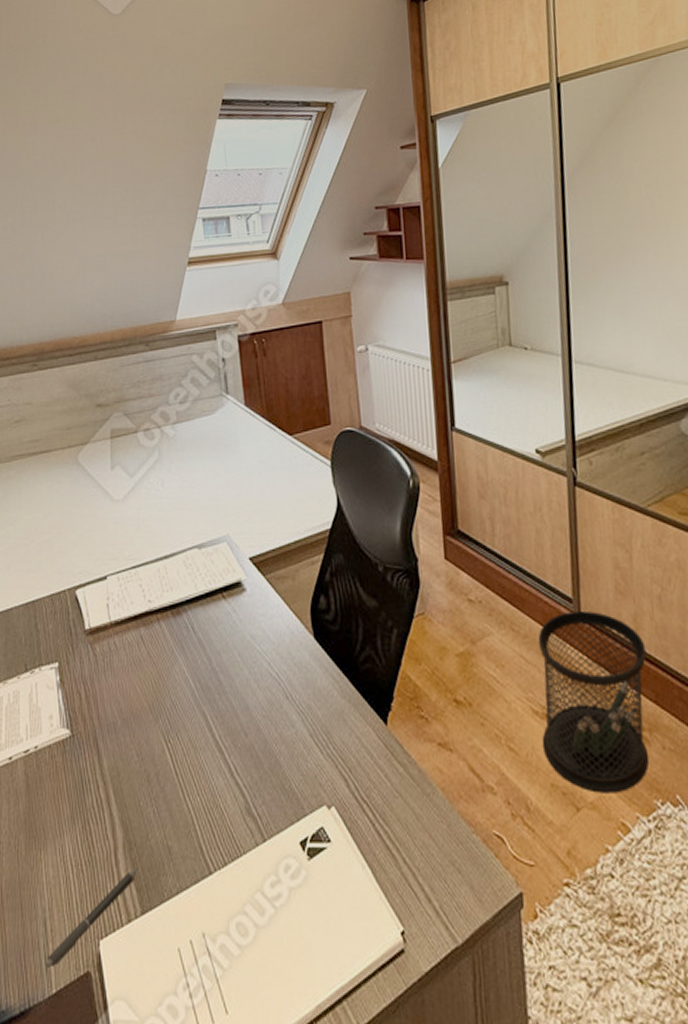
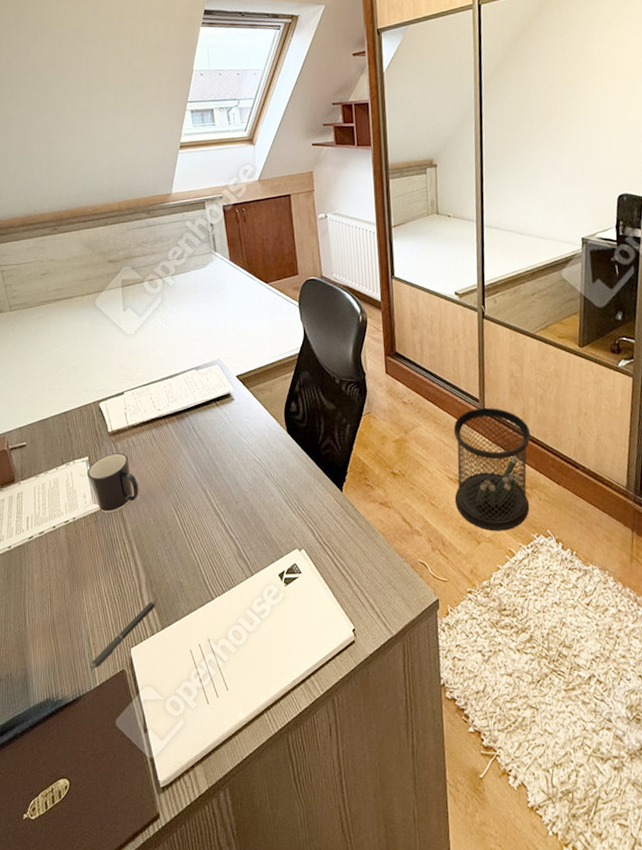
mug: none [56,659,119,742] -> present [87,453,139,513]

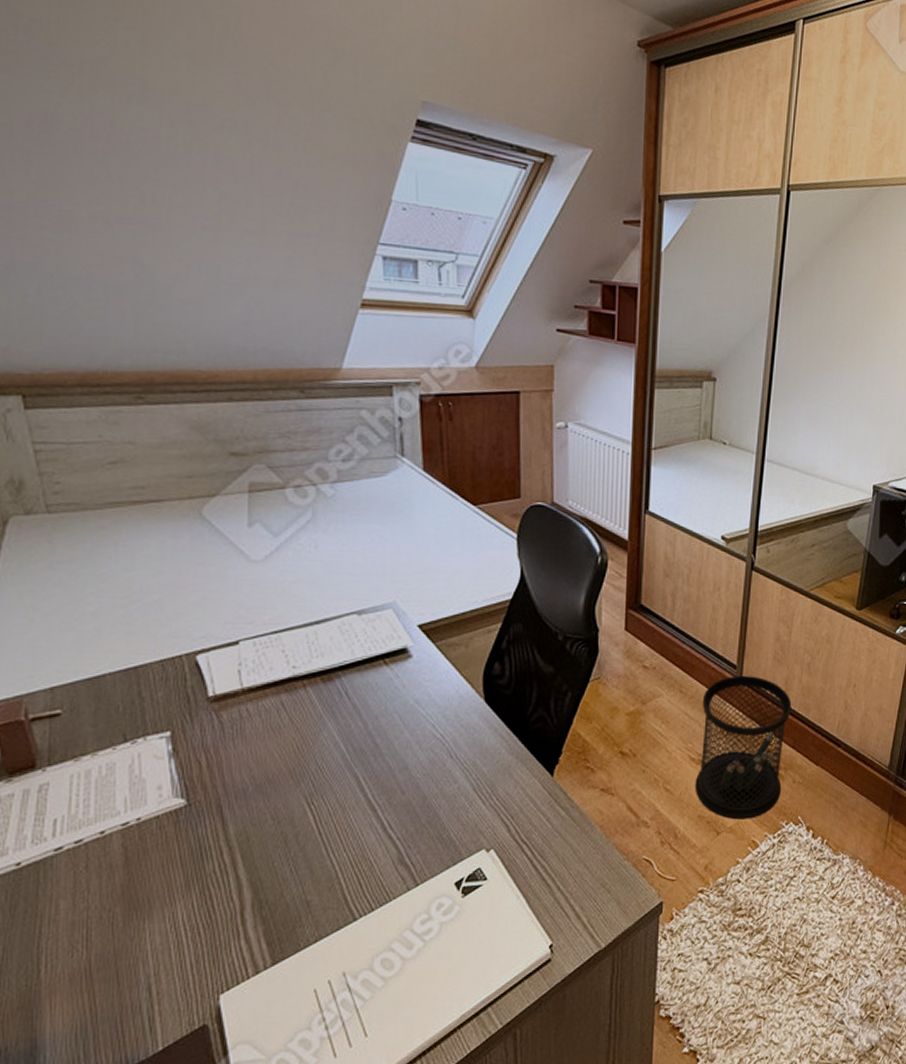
mug: present [87,453,139,513] -> none [167,726,251,811]
pen: present [91,598,159,669] -> none [150,924,271,1029]

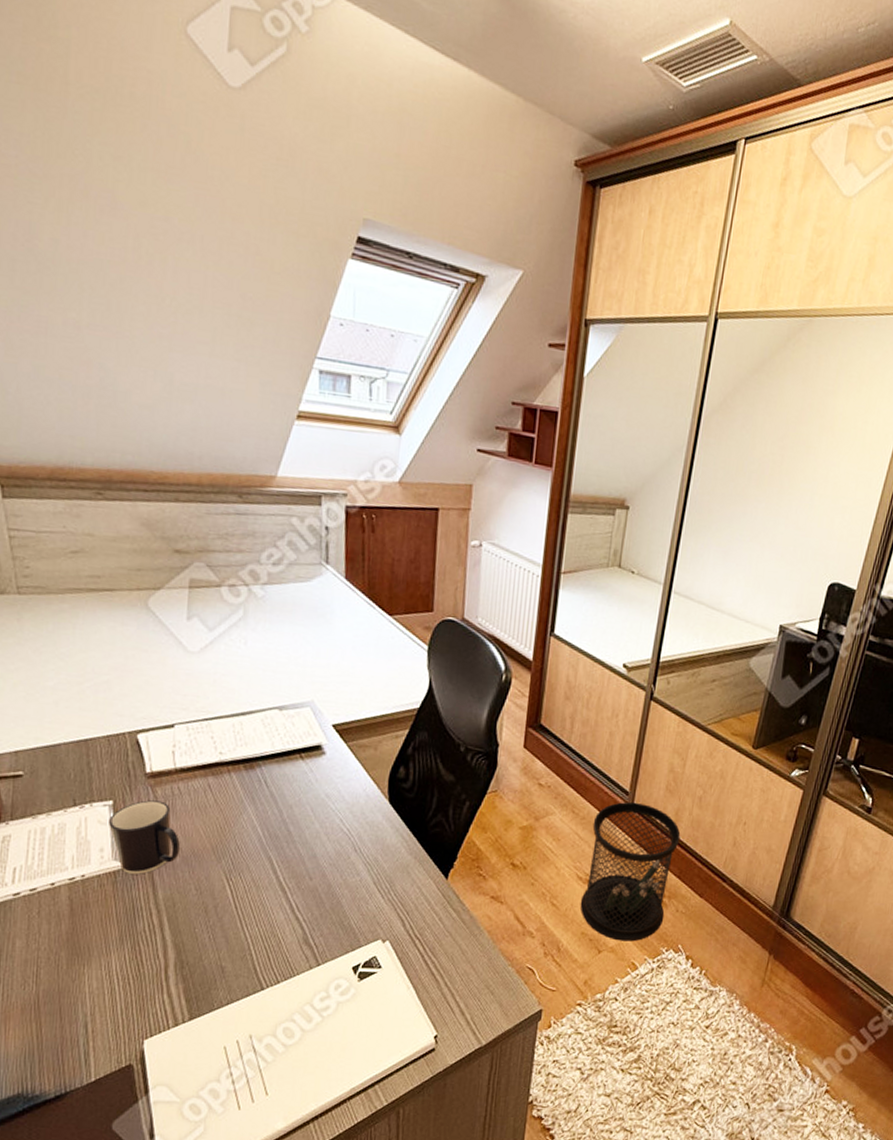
mug: none [167,726,251,811] -> present [109,800,180,874]

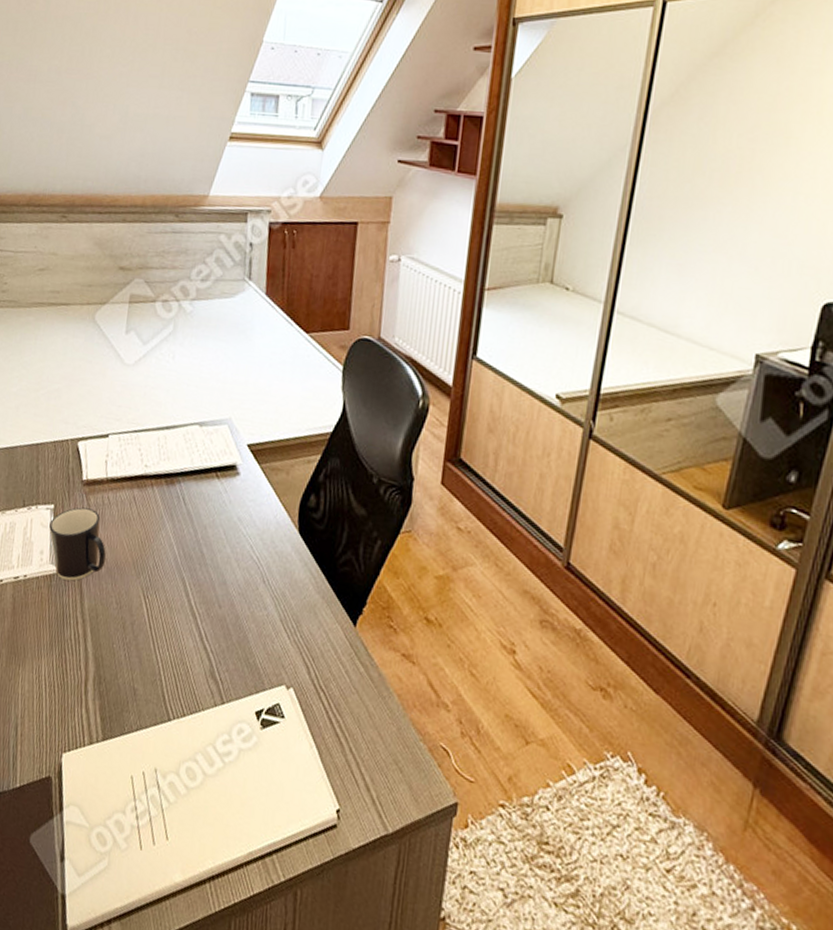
pencil holder: present [580,802,681,942] -> none [504,559,629,737]

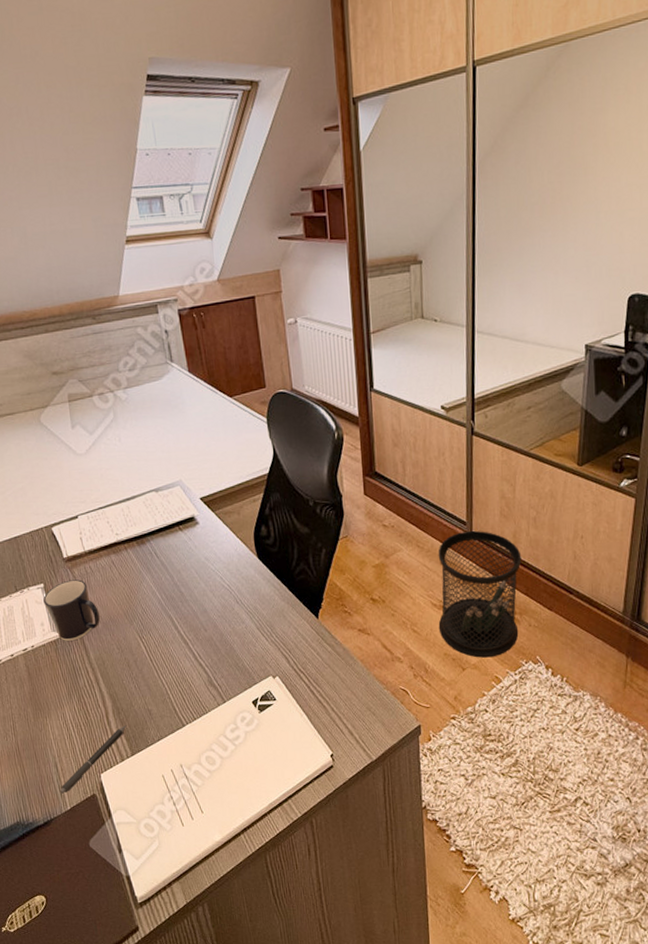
pen: none [13,700,105,766] -> present [60,725,127,794]
pencil holder: none [504,559,629,737] -> present [438,531,522,658]

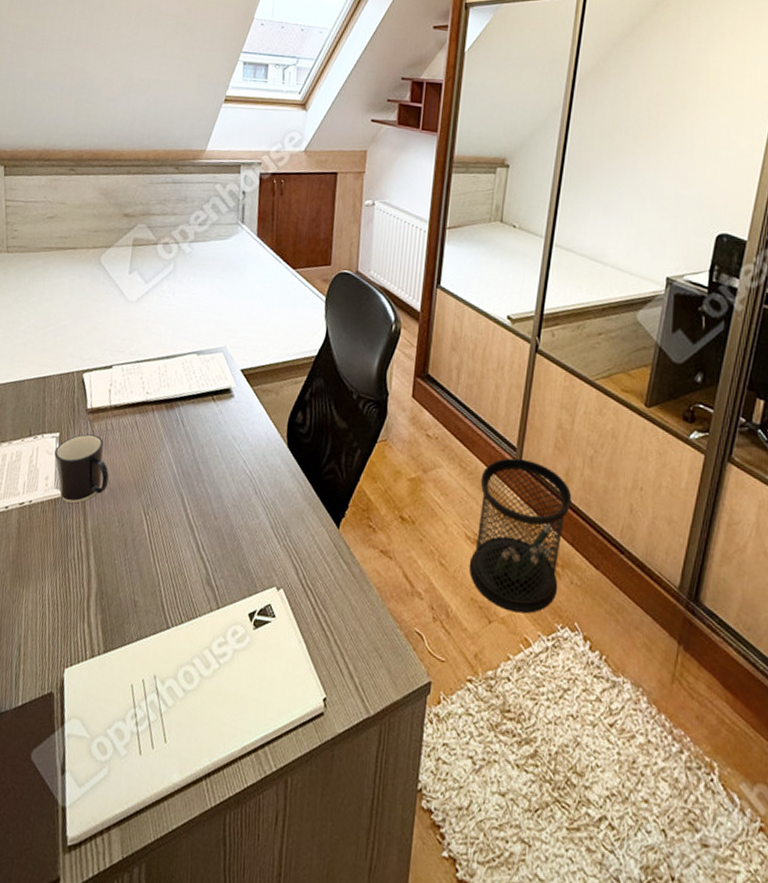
pen: present [60,725,127,794] -> none [16,614,107,685]

